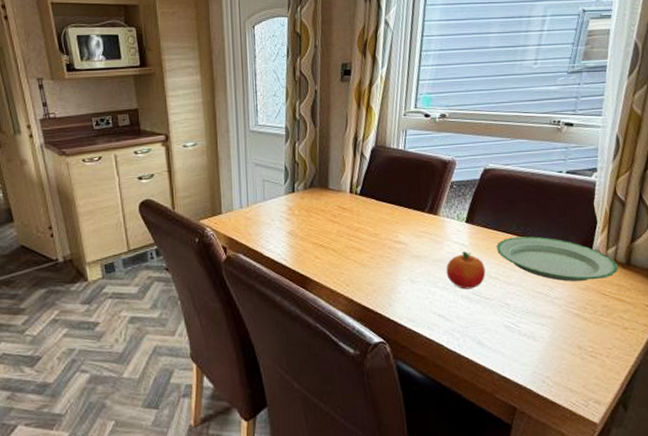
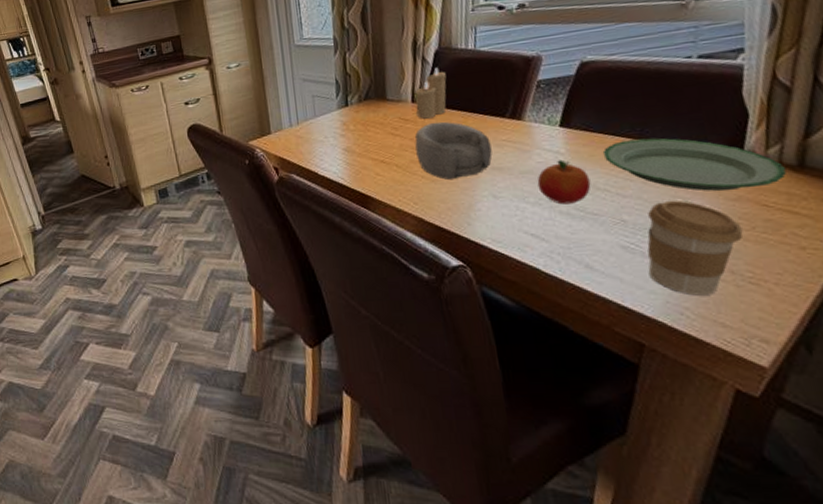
decorative bowl: none [350,212,413,265] -> present [414,121,493,180]
candle: none [353,163,380,209] -> present [415,67,447,119]
coffee cup: none [522,288,588,367] -> present [647,200,744,296]

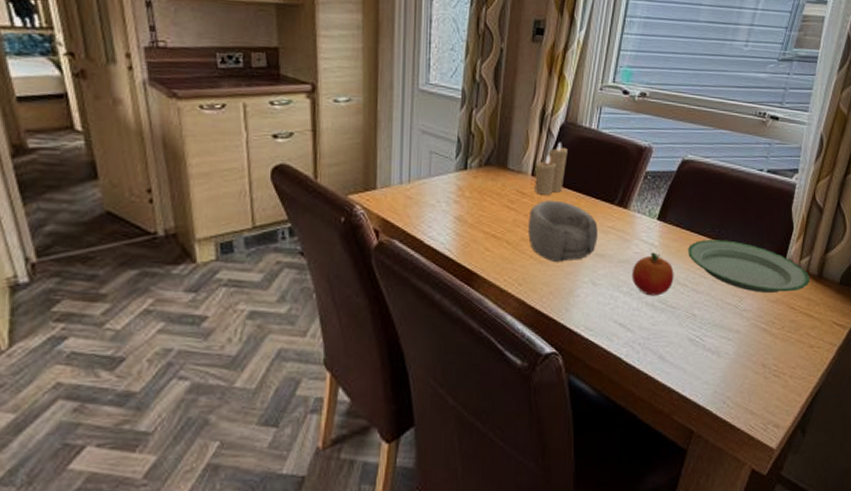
coffee cup: present [647,200,744,296] -> none [706,298,776,386]

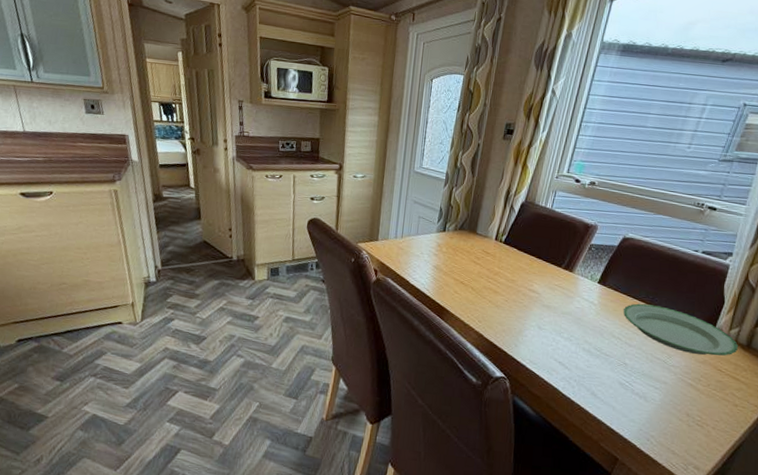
decorative bowl: present [528,200,598,263] -> none [489,259,546,309]
candle: present [535,142,568,195] -> none [497,216,526,256]
fruit: present [632,252,674,296] -> none [572,308,610,345]

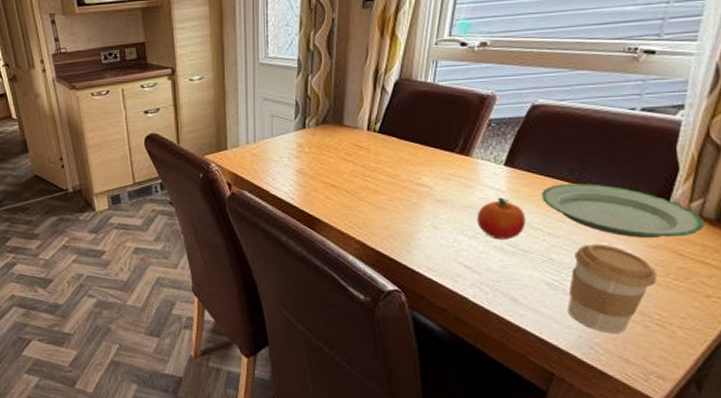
fruit: none [572,308,610,345] -> present [476,197,526,240]
coffee cup: none [633,354,701,429] -> present [567,243,657,333]

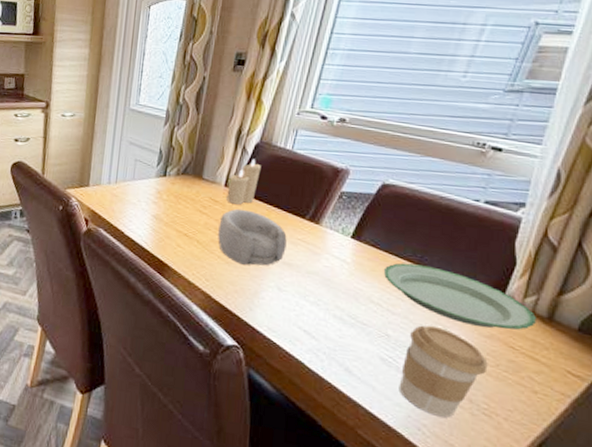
decorative bowl: none [366,151,438,209] -> present [218,208,287,266]
candle: none [371,98,403,147] -> present [226,159,261,205]
fruit: present [476,197,526,240] -> none [319,268,367,311]

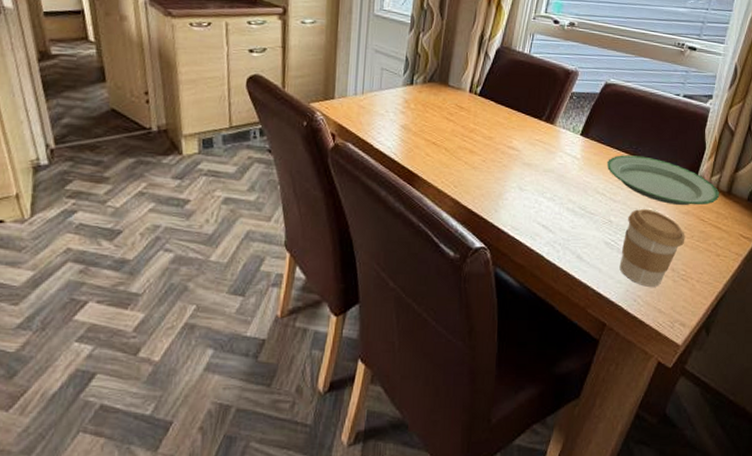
decorative bowl: present [218,208,287,266] -> none [464,114,526,170]
candle: present [226,159,261,205] -> none [471,64,502,110]

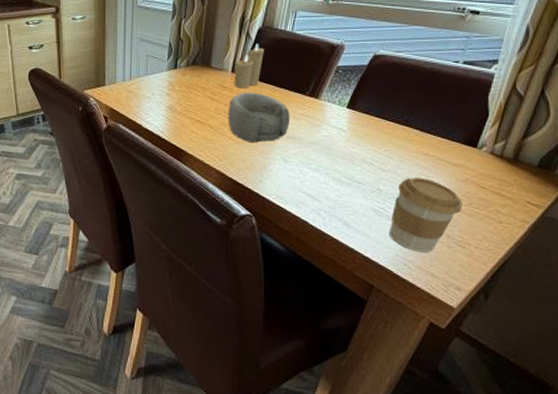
decorative bowl: none [464,114,526,170] -> present [228,92,290,144]
candle: none [471,64,502,110] -> present [234,43,264,88]
plate: present [606,155,720,205] -> none [375,125,505,173]

